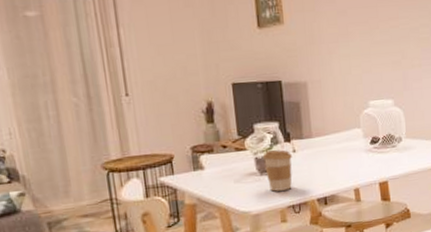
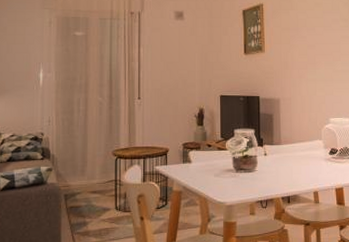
coffee cup: present [263,149,293,192] -> none [239,151,263,187]

